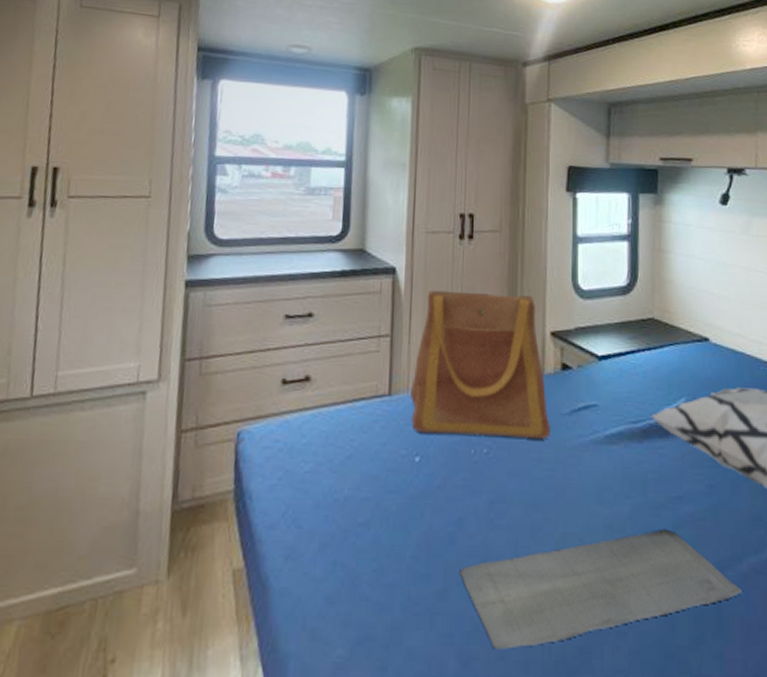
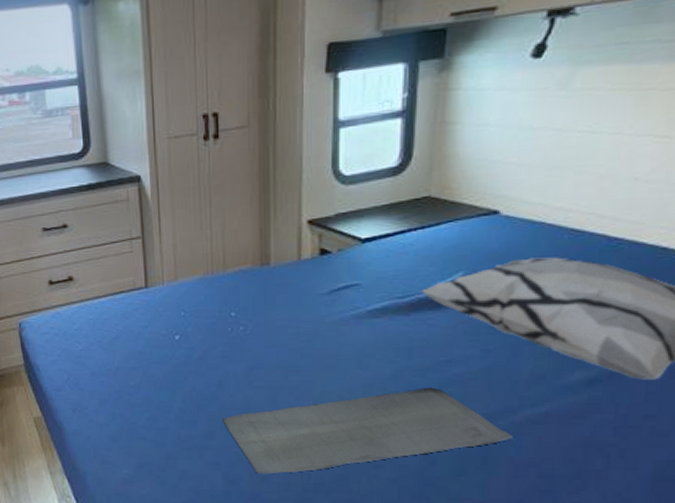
tote bag: present [410,290,550,438] -> none [166,188,308,317]

